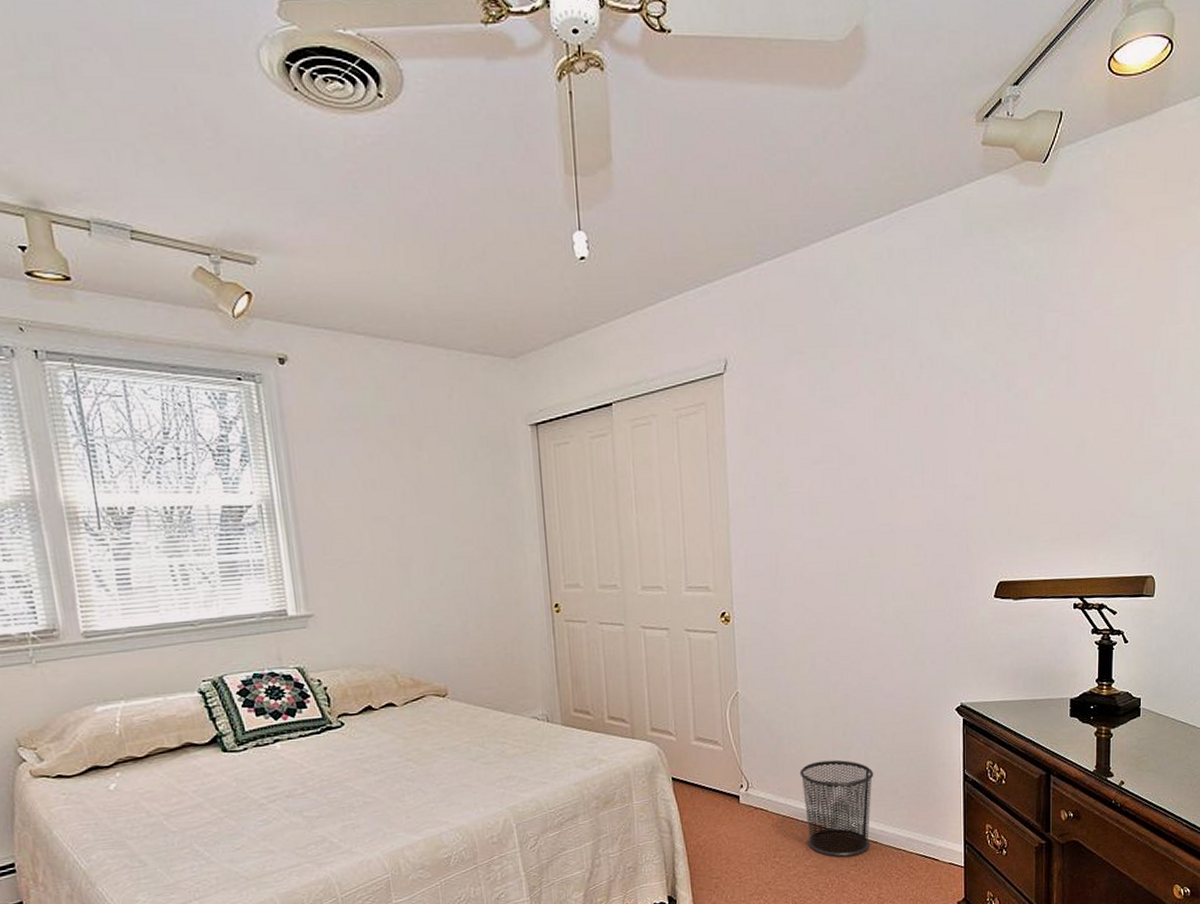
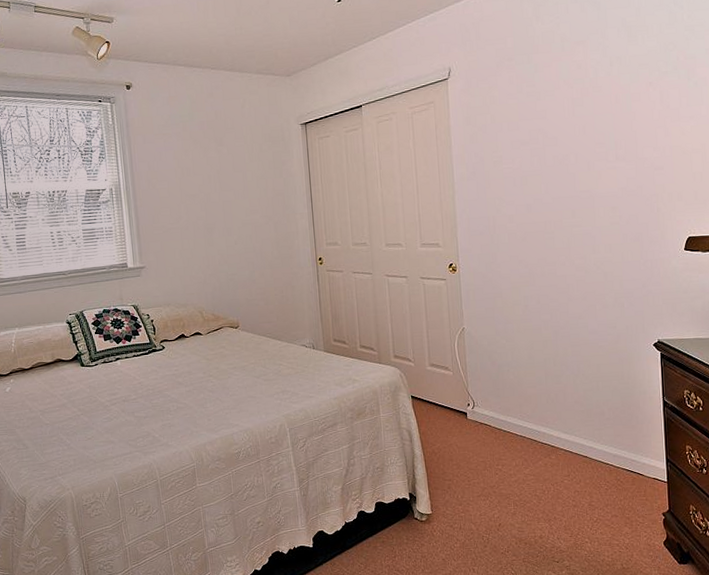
waste bin: present [799,759,874,857] -> none [517,385,582,468]

